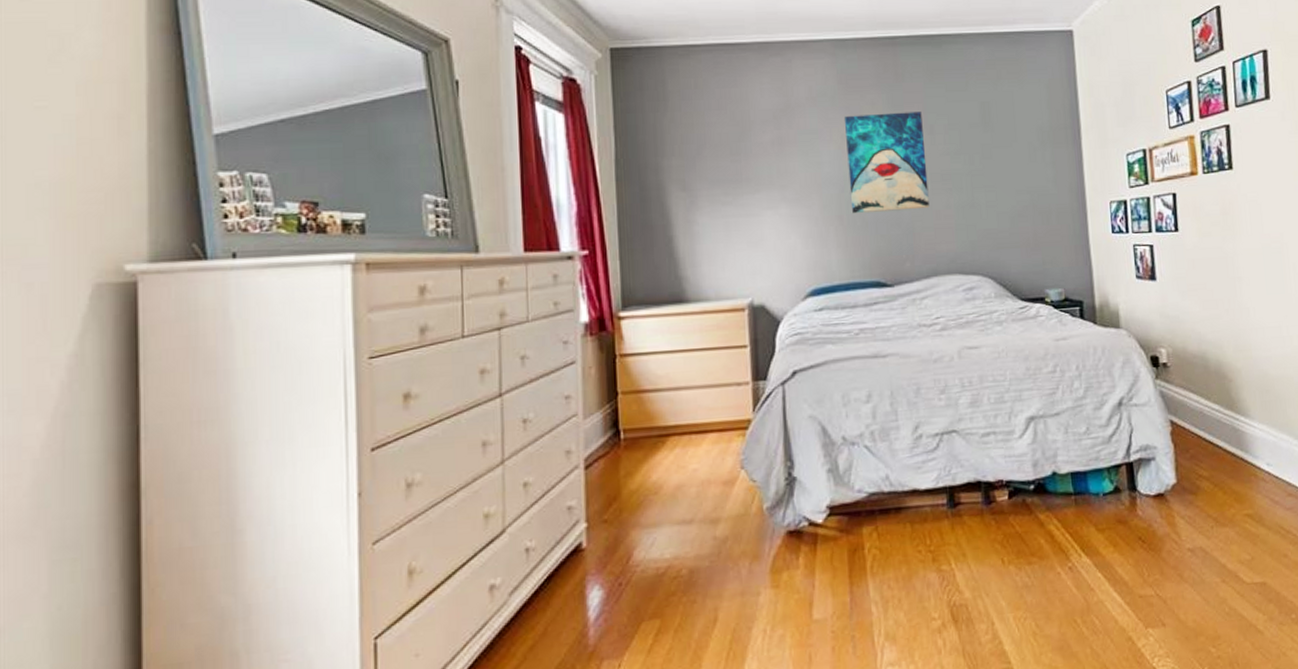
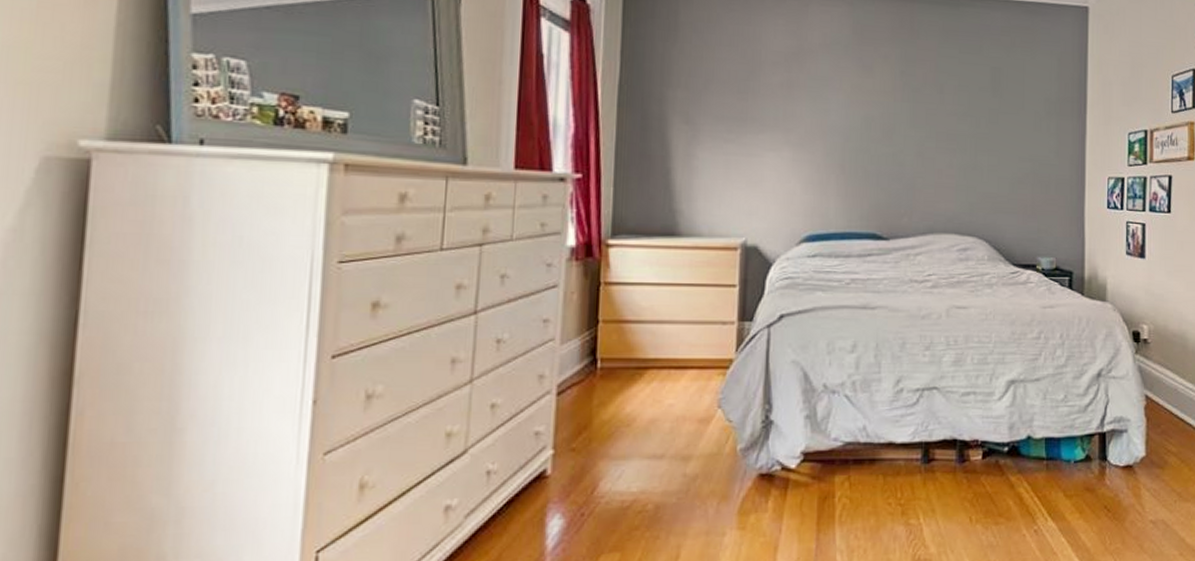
wall art: present [843,112,930,214] -> none [854,66,934,166]

